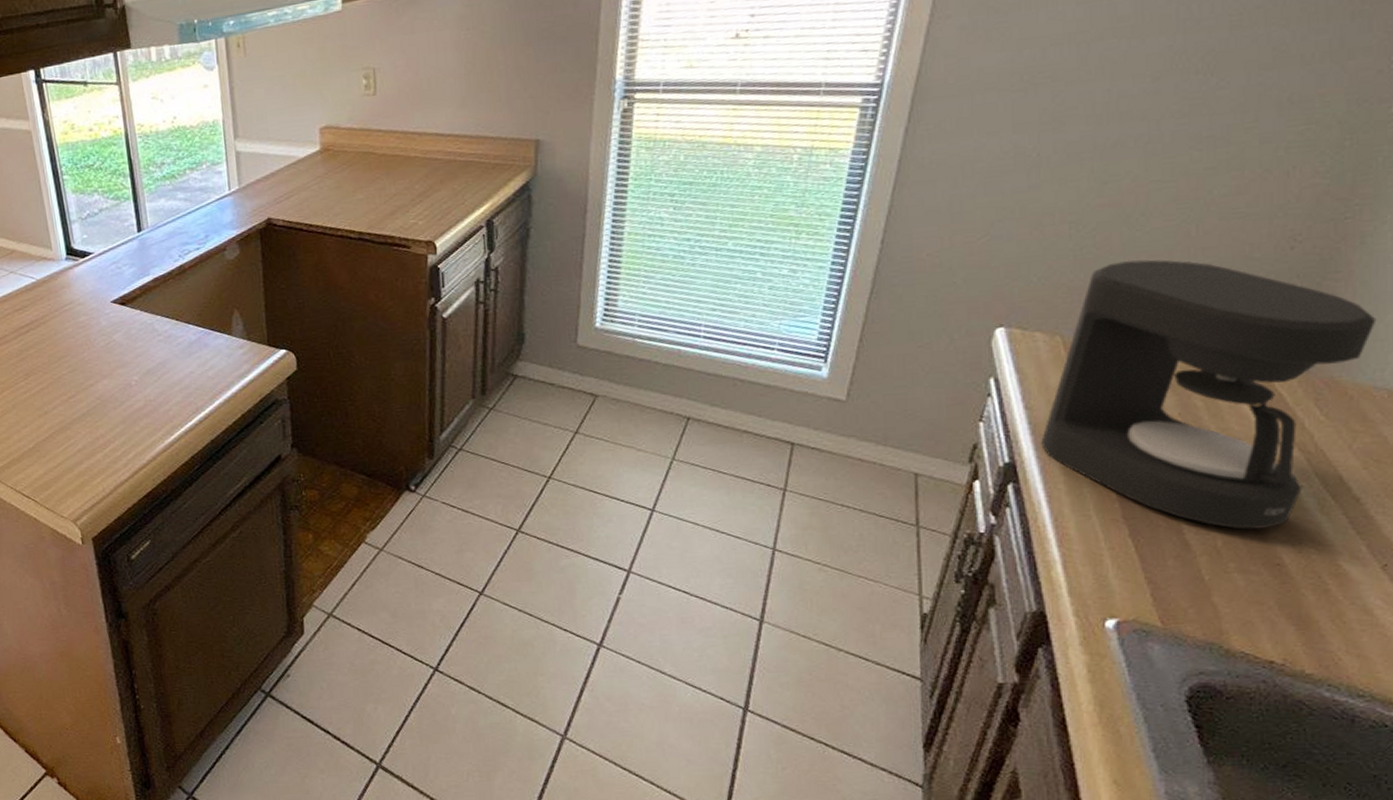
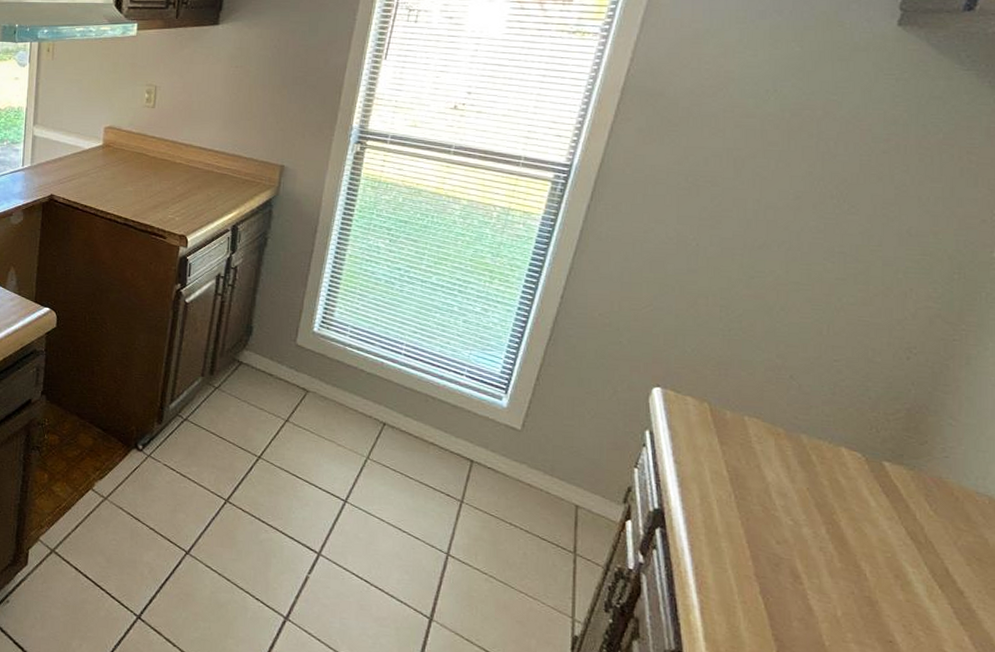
coffee maker: present [1041,259,1377,530] -> none [687,346,980,607]

